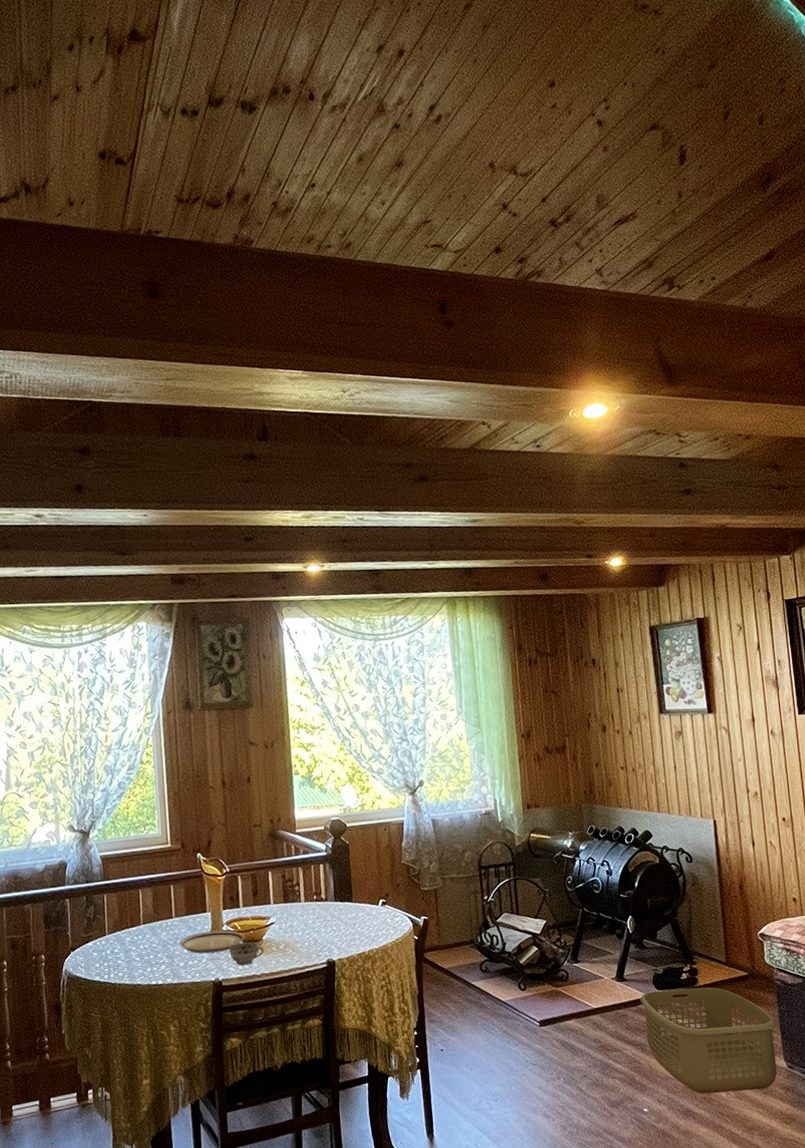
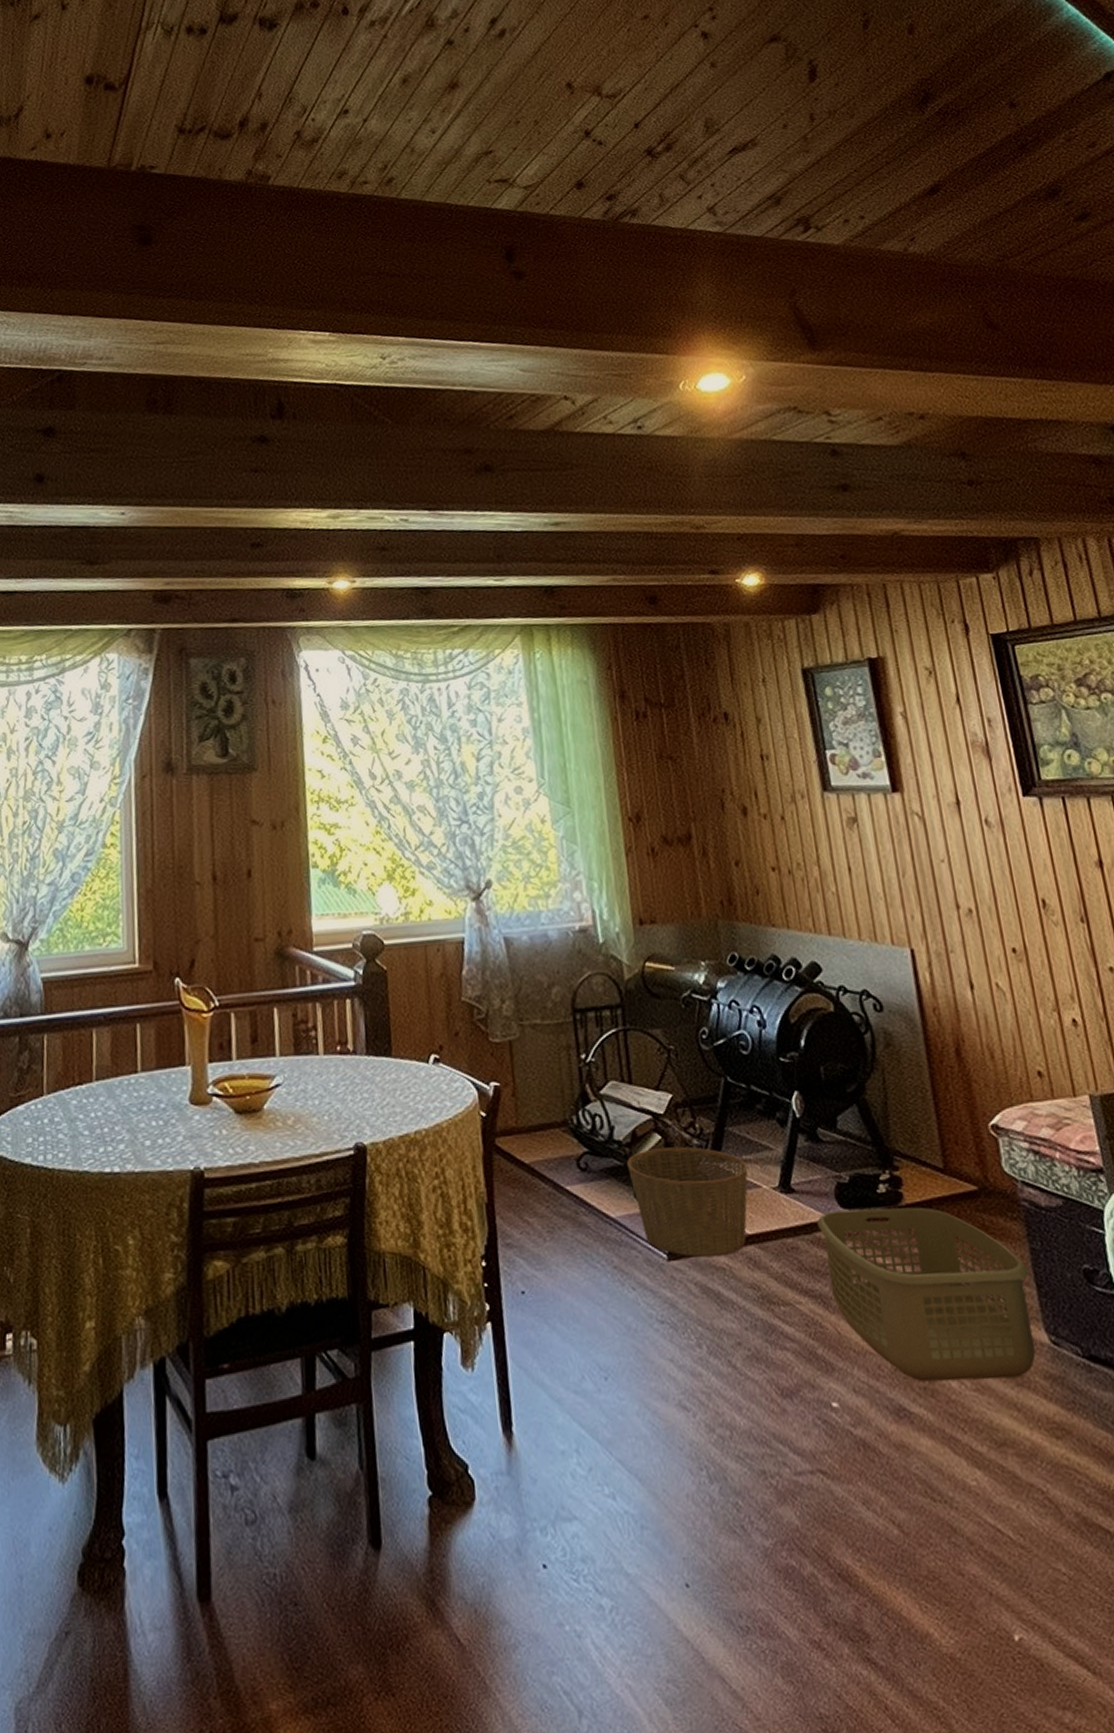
plate: present [179,930,245,954] -> none [145,1092,239,1128]
teacup: present [229,942,264,966] -> none [215,1112,265,1148]
basket: none [514,954,596,1024] -> present [627,1146,748,1258]

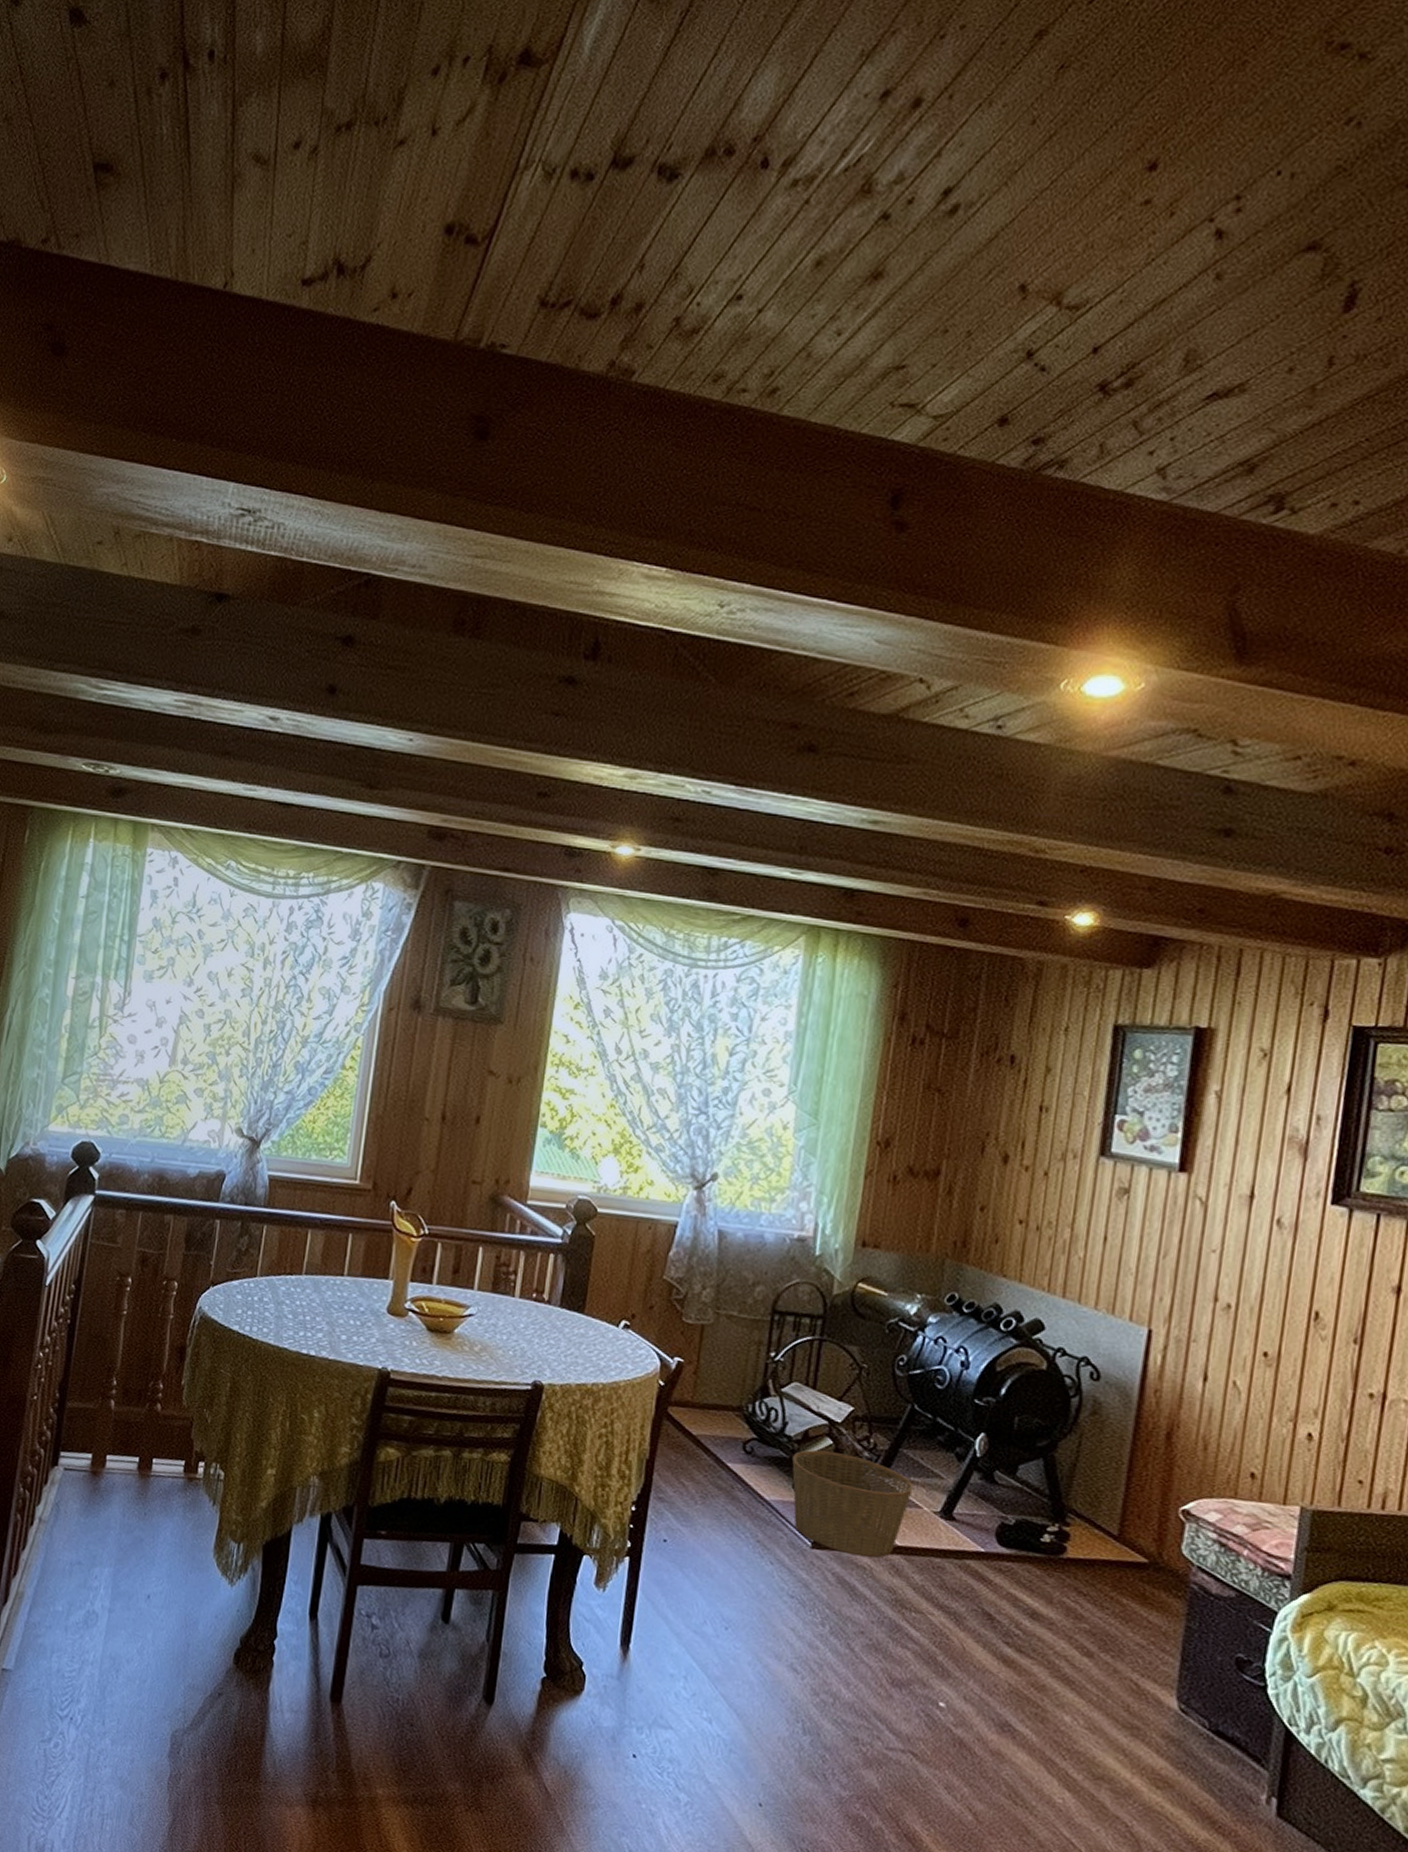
clothes hamper: present [816,1207,1036,1382] -> none [966,1545,1177,1730]

